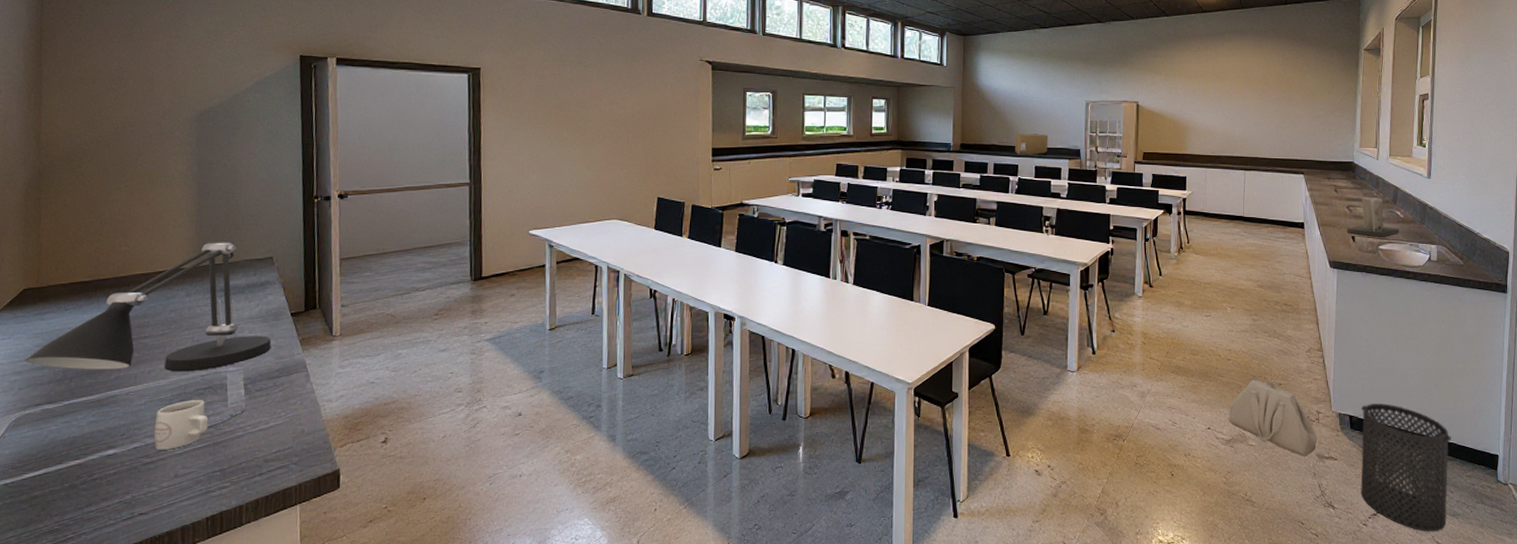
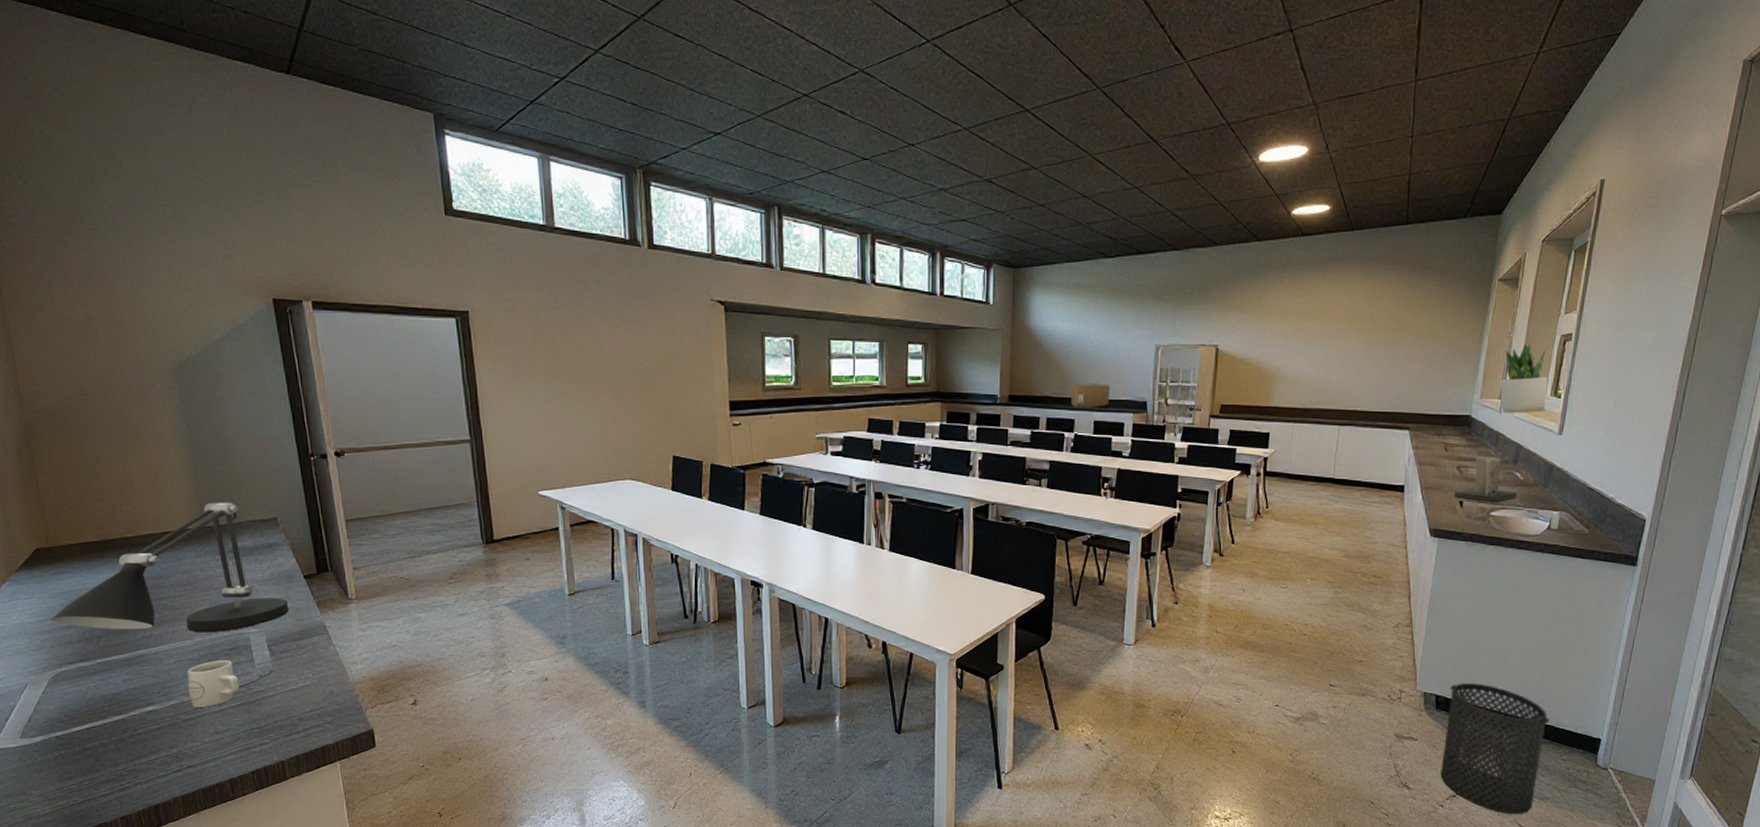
handbag: present [1229,379,1317,456] -> none [1300,655,1397,736]
planter: none [1374,102,1415,161] -> present [1500,344,1549,414]

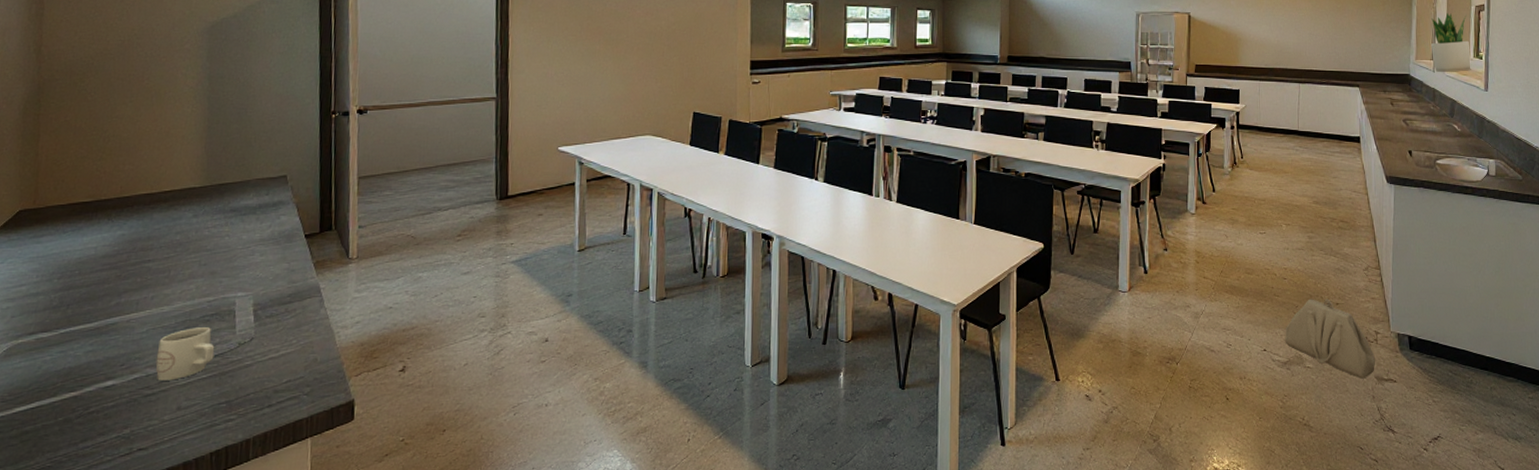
desk lamp: present [51,502,289,633] -> none [18,160,284,298]
box: present [1070,383,1110,409] -> none [1063,45,1098,68]
handbag: none [1300,655,1397,736] -> present [1285,298,1376,379]
trash can: present [1440,683,1549,814] -> none [1420,323,1512,456]
paper towel roll: present [1454,457,1518,502] -> none [1404,111,1458,151]

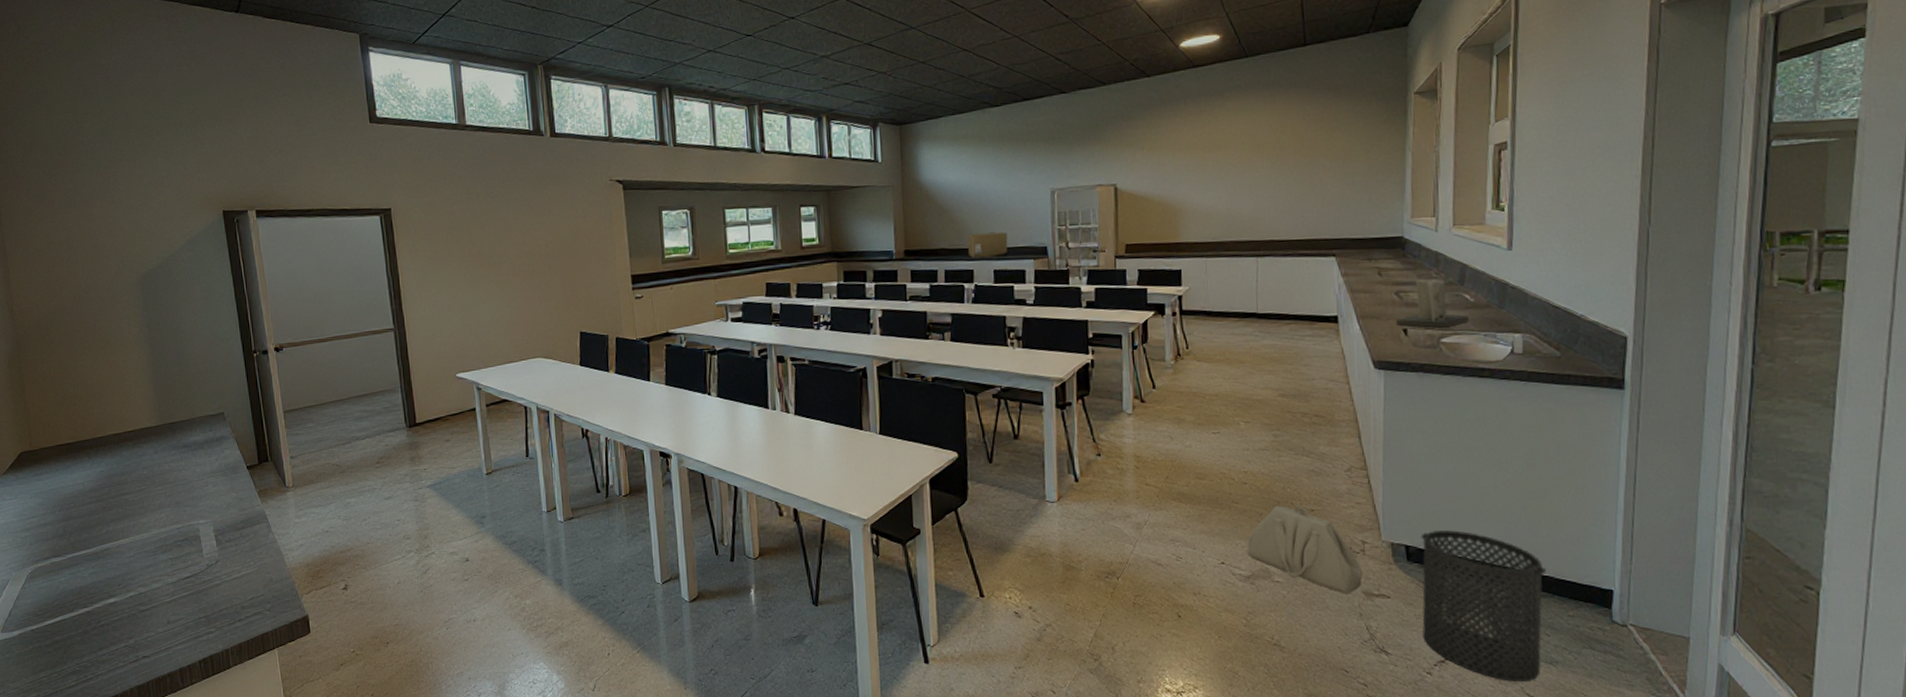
mug: present [155,327,215,381] -> none [144,551,190,598]
box: none [1063,45,1098,68] -> present [968,232,1008,259]
paper towel roll: none [1404,111,1458,151] -> present [1396,279,1470,328]
trash can: none [1420,323,1512,456] -> present [1420,530,1546,682]
planter: present [1430,13,1471,73] -> none [1431,156,1489,232]

